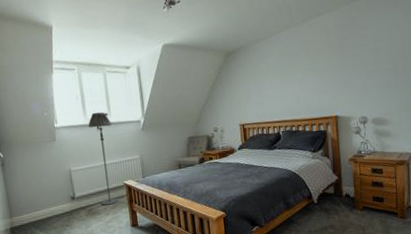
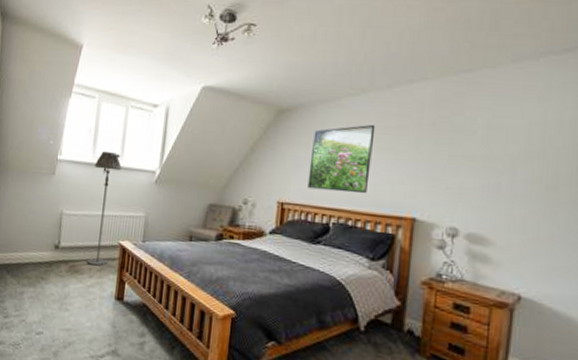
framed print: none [256,52,302,110] -> present [307,124,376,194]

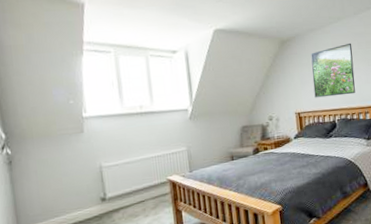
floor lamp: present [87,152,122,266] -> none [125,100,161,206]

